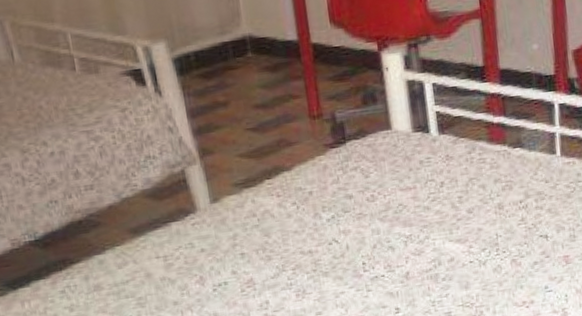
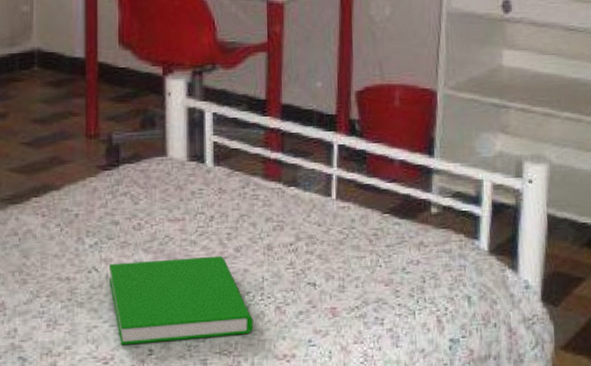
book: none [347,218,492,307] -> present [108,255,254,345]

